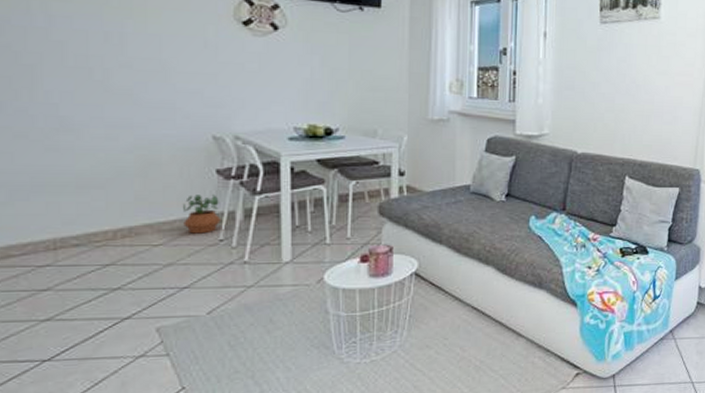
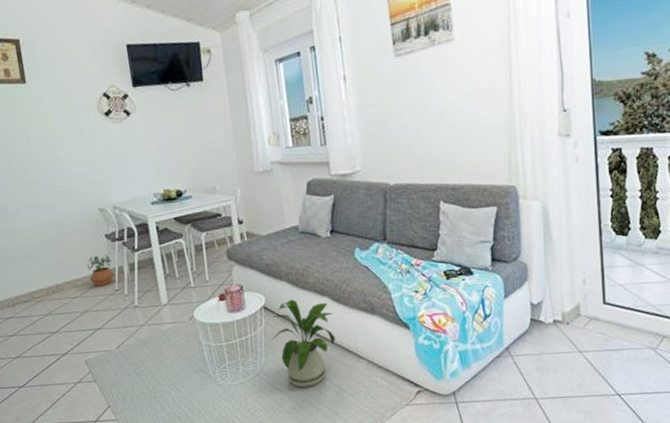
house plant: none [418,267,497,368] -> present [271,299,336,387]

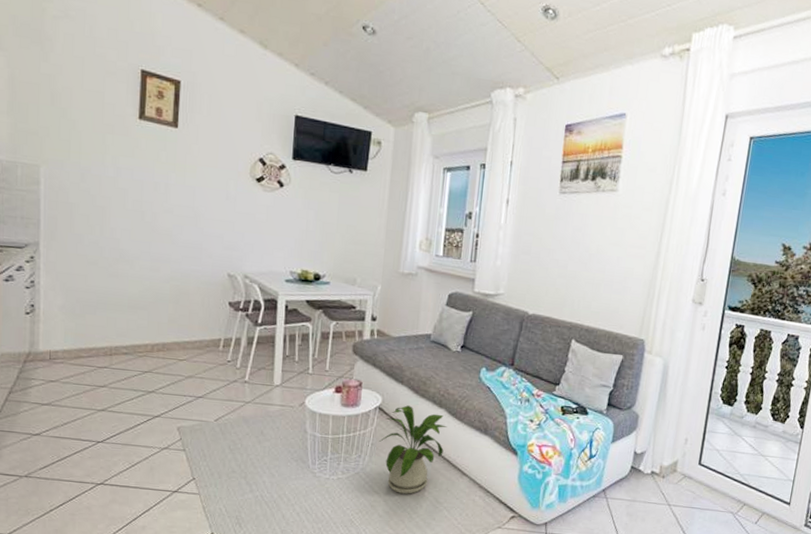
potted plant: present [87,255,114,287] -> none [202,321,230,354]

